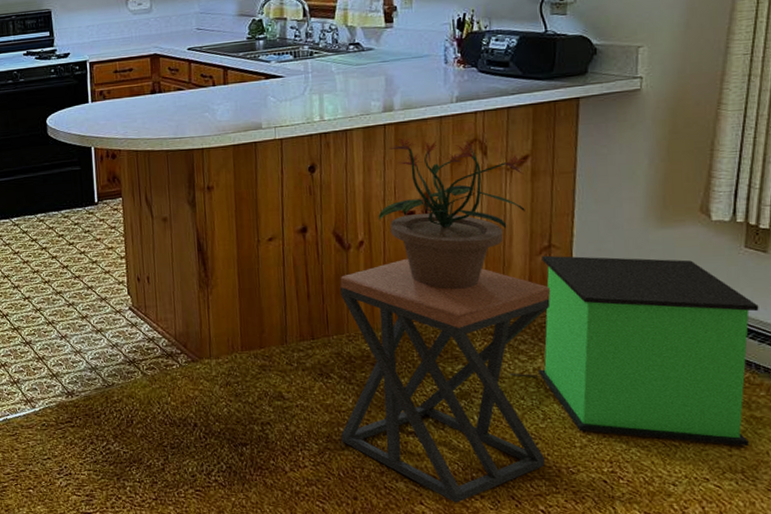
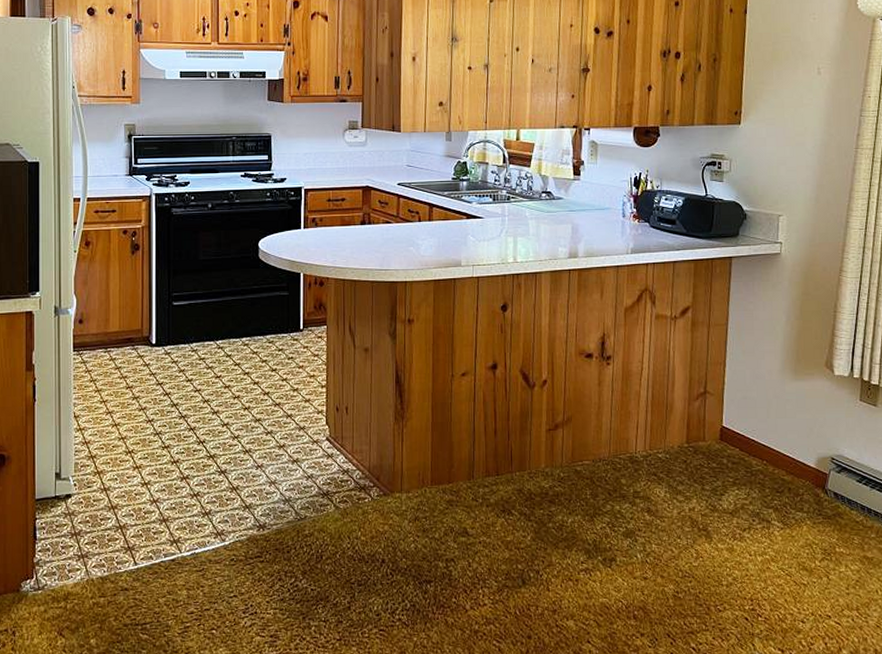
stool: present [340,258,551,503] -> none [519,398,705,641]
potted plant: present [378,138,525,289] -> none [560,284,686,430]
stool: present [510,255,759,447] -> none [669,401,871,585]

